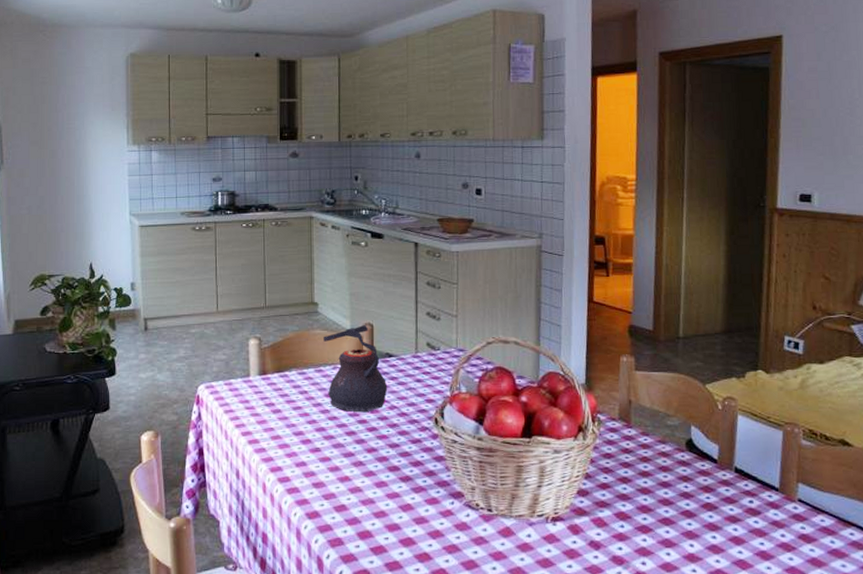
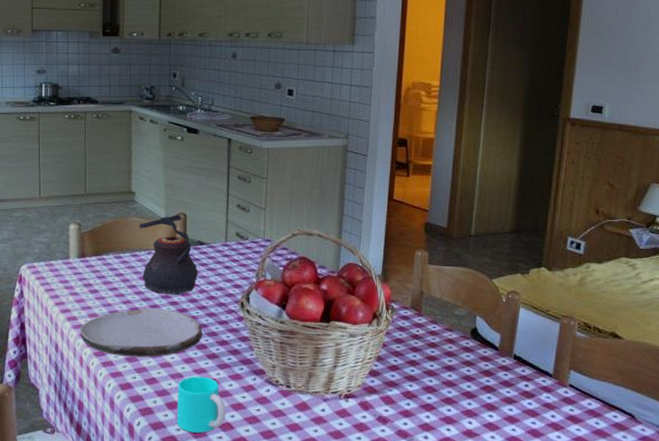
plate: none [262,428,395,482] -> present [79,308,203,357]
cup: none [369,501,423,565] -> present [177,376,226,433]

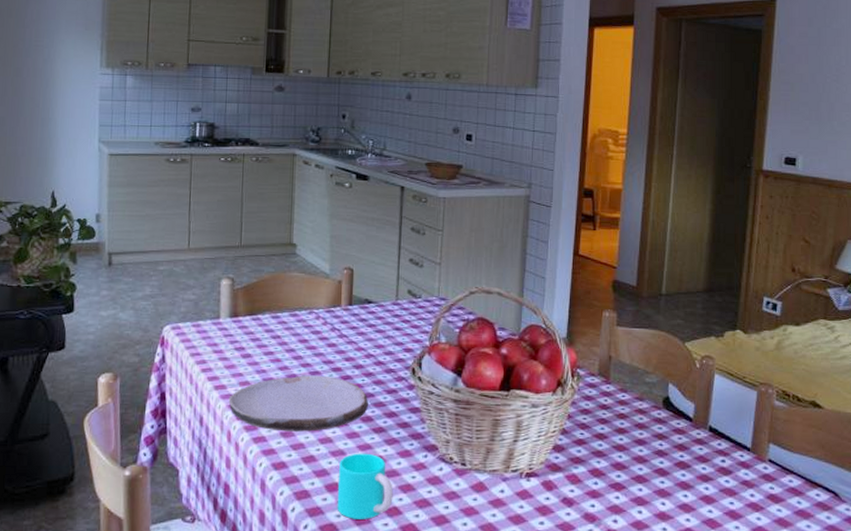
teapot: present [139,214,198,294] -> none [300,269,365,359]

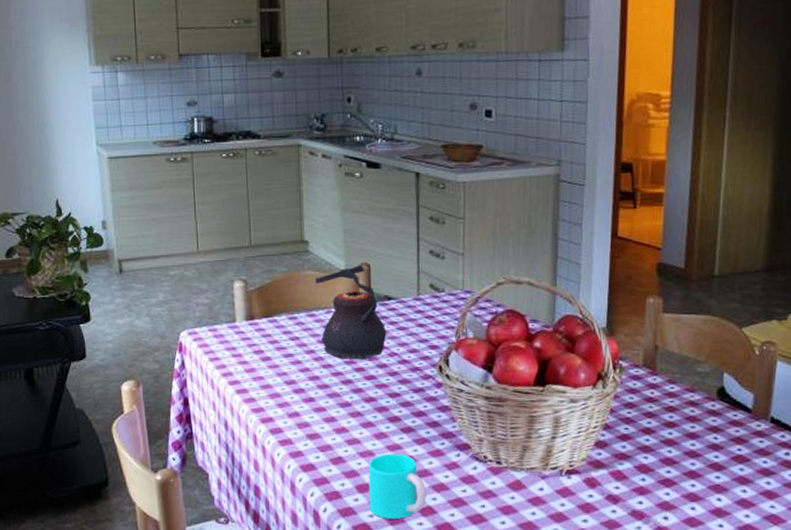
plate: present [228,375,369,432] -> none [251,376,396,434]
teapot: none [300,269,365,359] -> present [315,265,387,359]

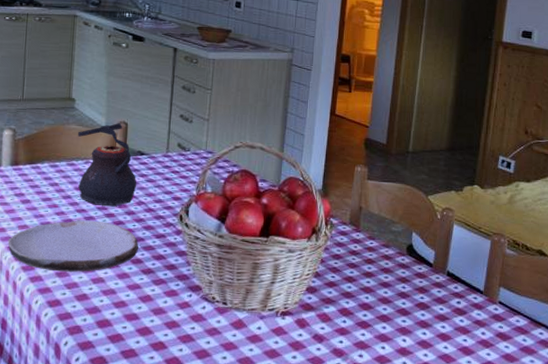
plate: none [251,376,396,434] -> present [7,220,139,272]
cup: present [368,453,426,519] -> none [107,292,159,353]

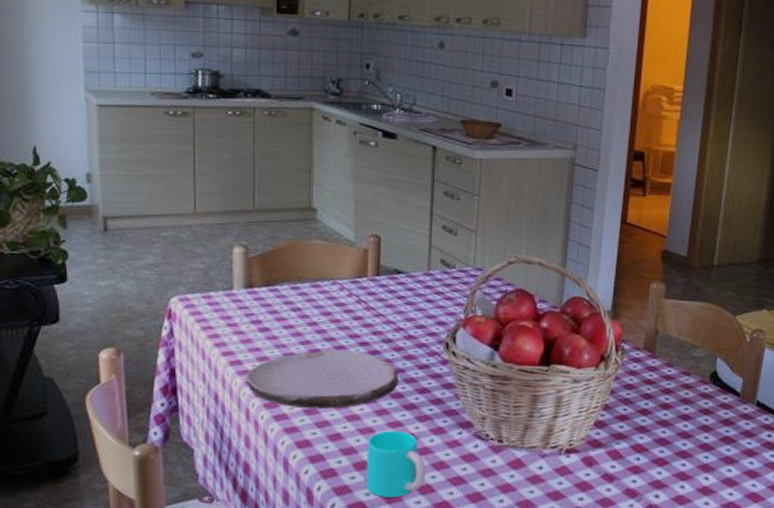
teapot: present [78,123,137,206] -> none [322,237,394,333]
cup: none [107,292,159,353] -> present [366,430,426,497]

